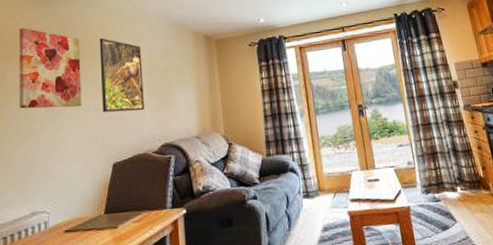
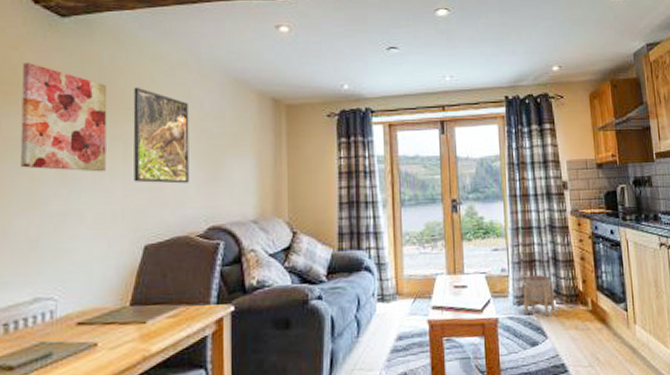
planter: none [429,165,460,203] -> present [523,275,555,317]

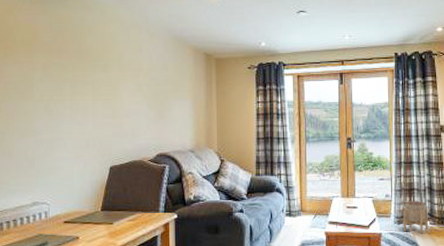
wall art: present [19,62,108,172] -> none [17,23,80,110]
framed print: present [133,87,189,184] -> none [99,43,142,120]

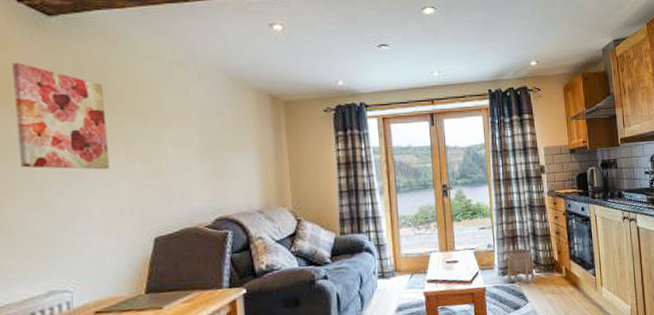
wall art: none [17,23,80,110] -> present [12,62,109,170]

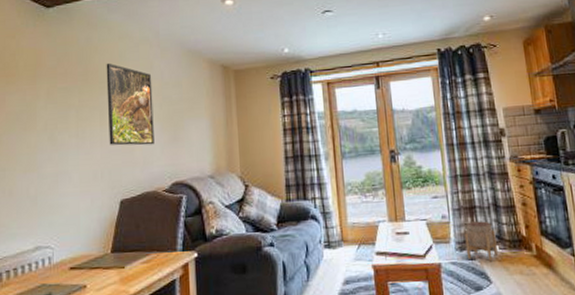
wall art: present [12,62,109,170] -> none [20,48,87,138]
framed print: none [131,85,194,179] -> present [106,62,154,146]

